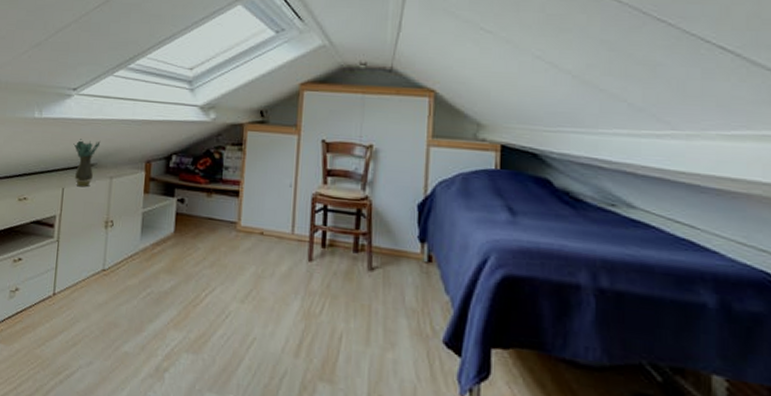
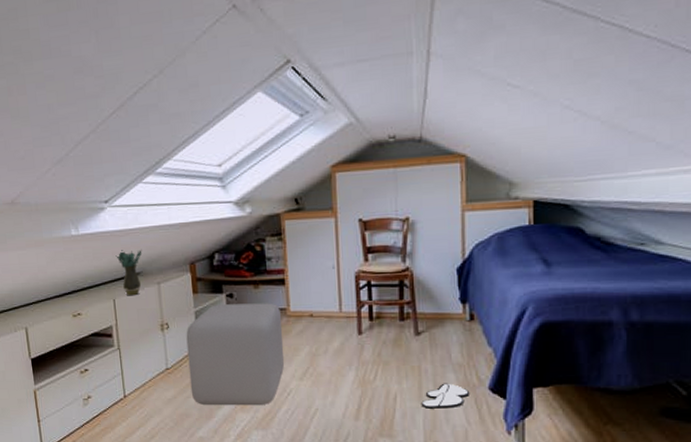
pouf: none [124,208,231,326] -> present [186,303,285,406]
slippers: none [368,328,423,359] -> present [421,383,470,409]

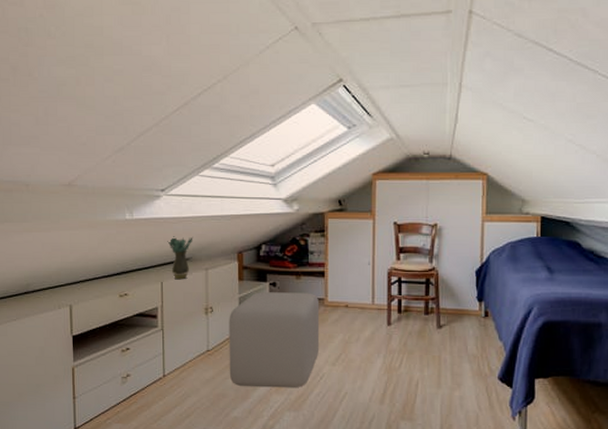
slippers: present [421,383,470,409] -> none [439,372,482,395]

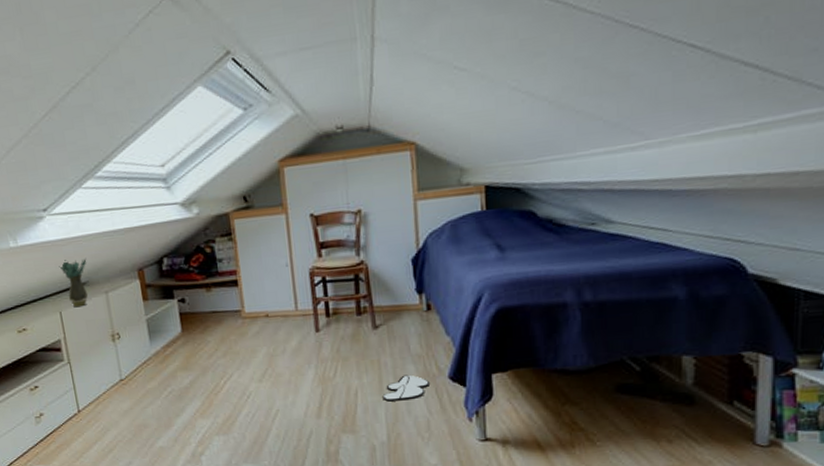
pouf: present [229,292,320,388] -> none [138,305,243,414]
slippers: none [439,372,482,395] -> present [382,374,431,402]

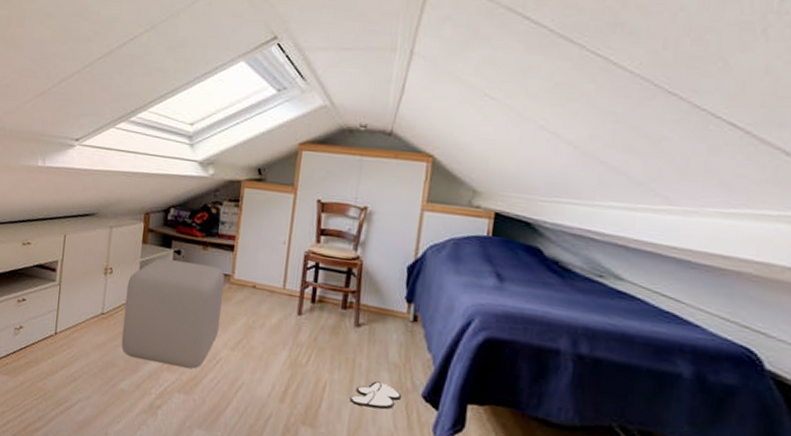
vase: present [59,257,88,308] -> none [75,188,102,235]
pouf: none [138,305,243,414] -> present [121,258,225,369]

